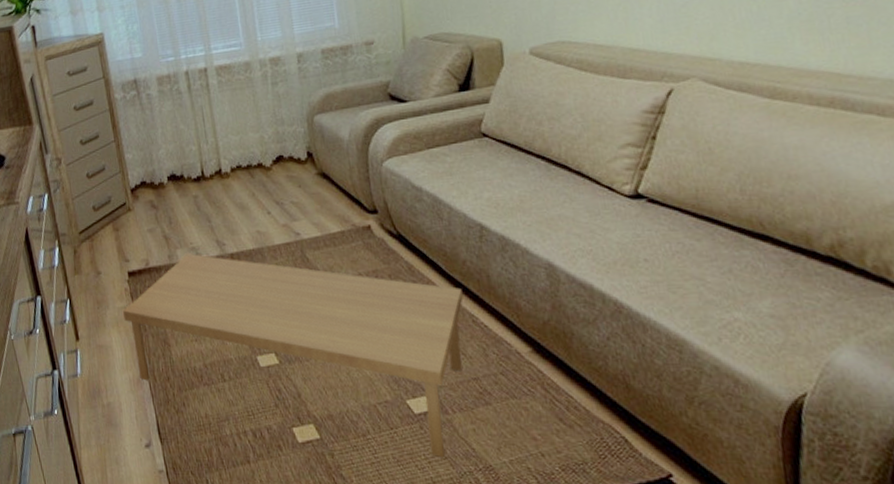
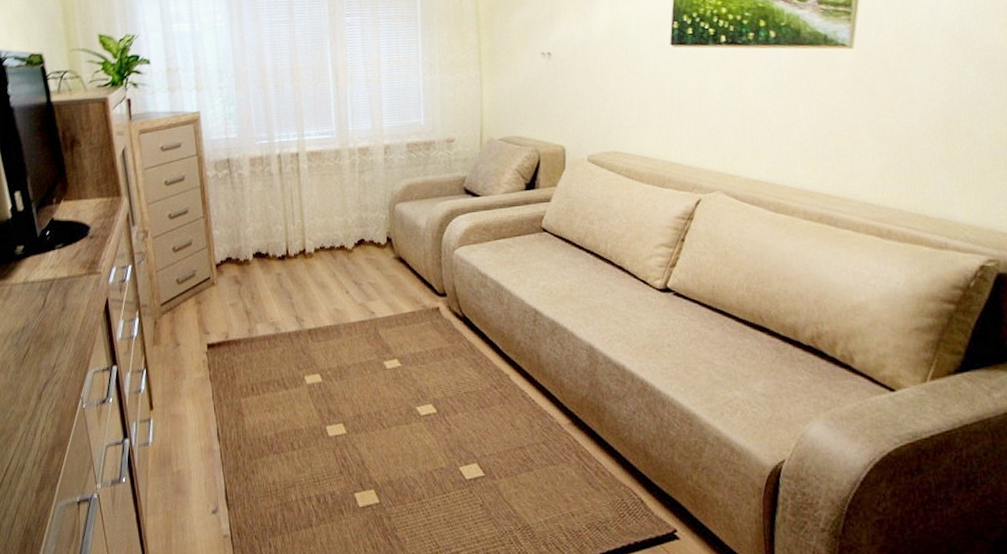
coffee table: present [123,253,463,459] -> none [200,328,516,519]

